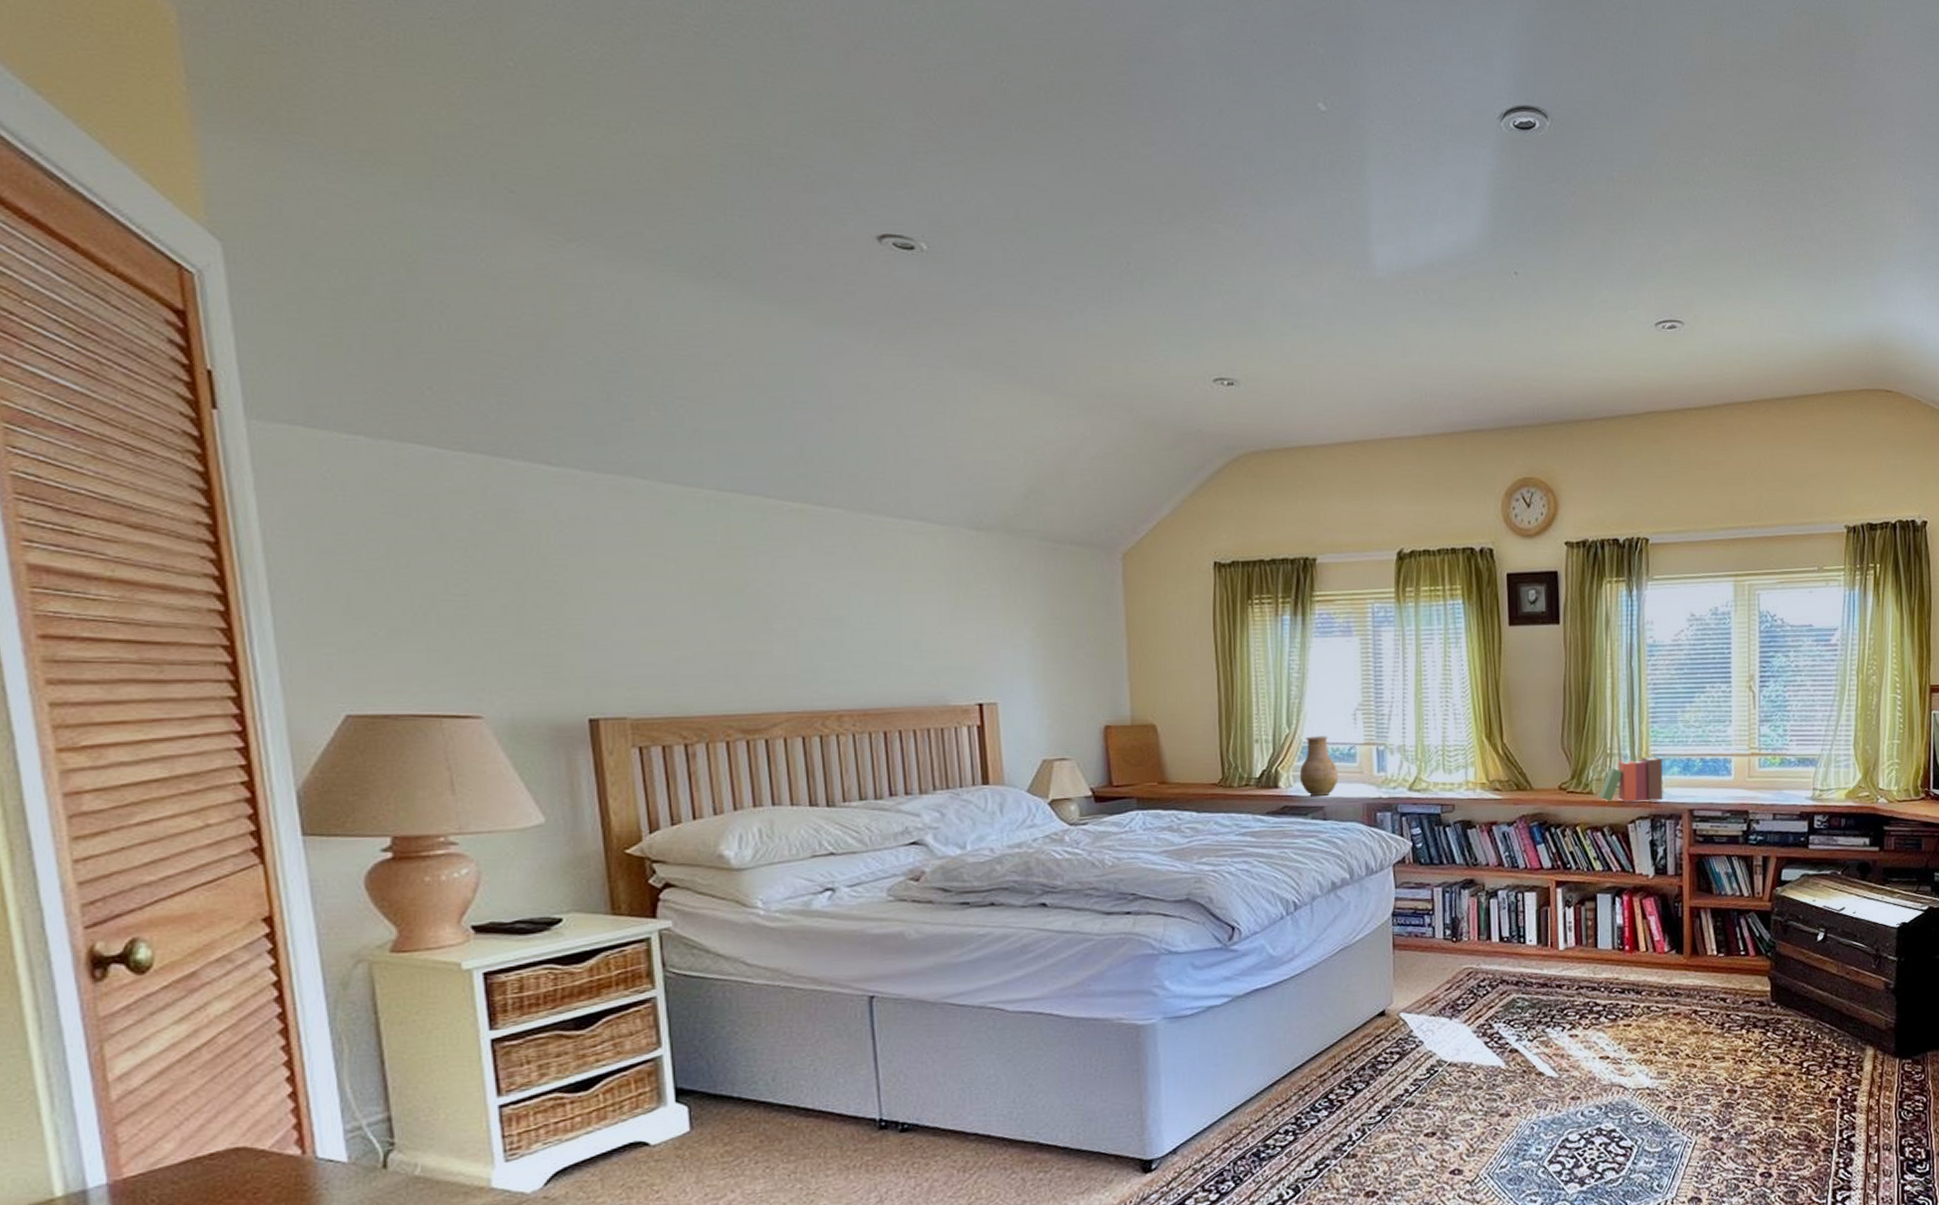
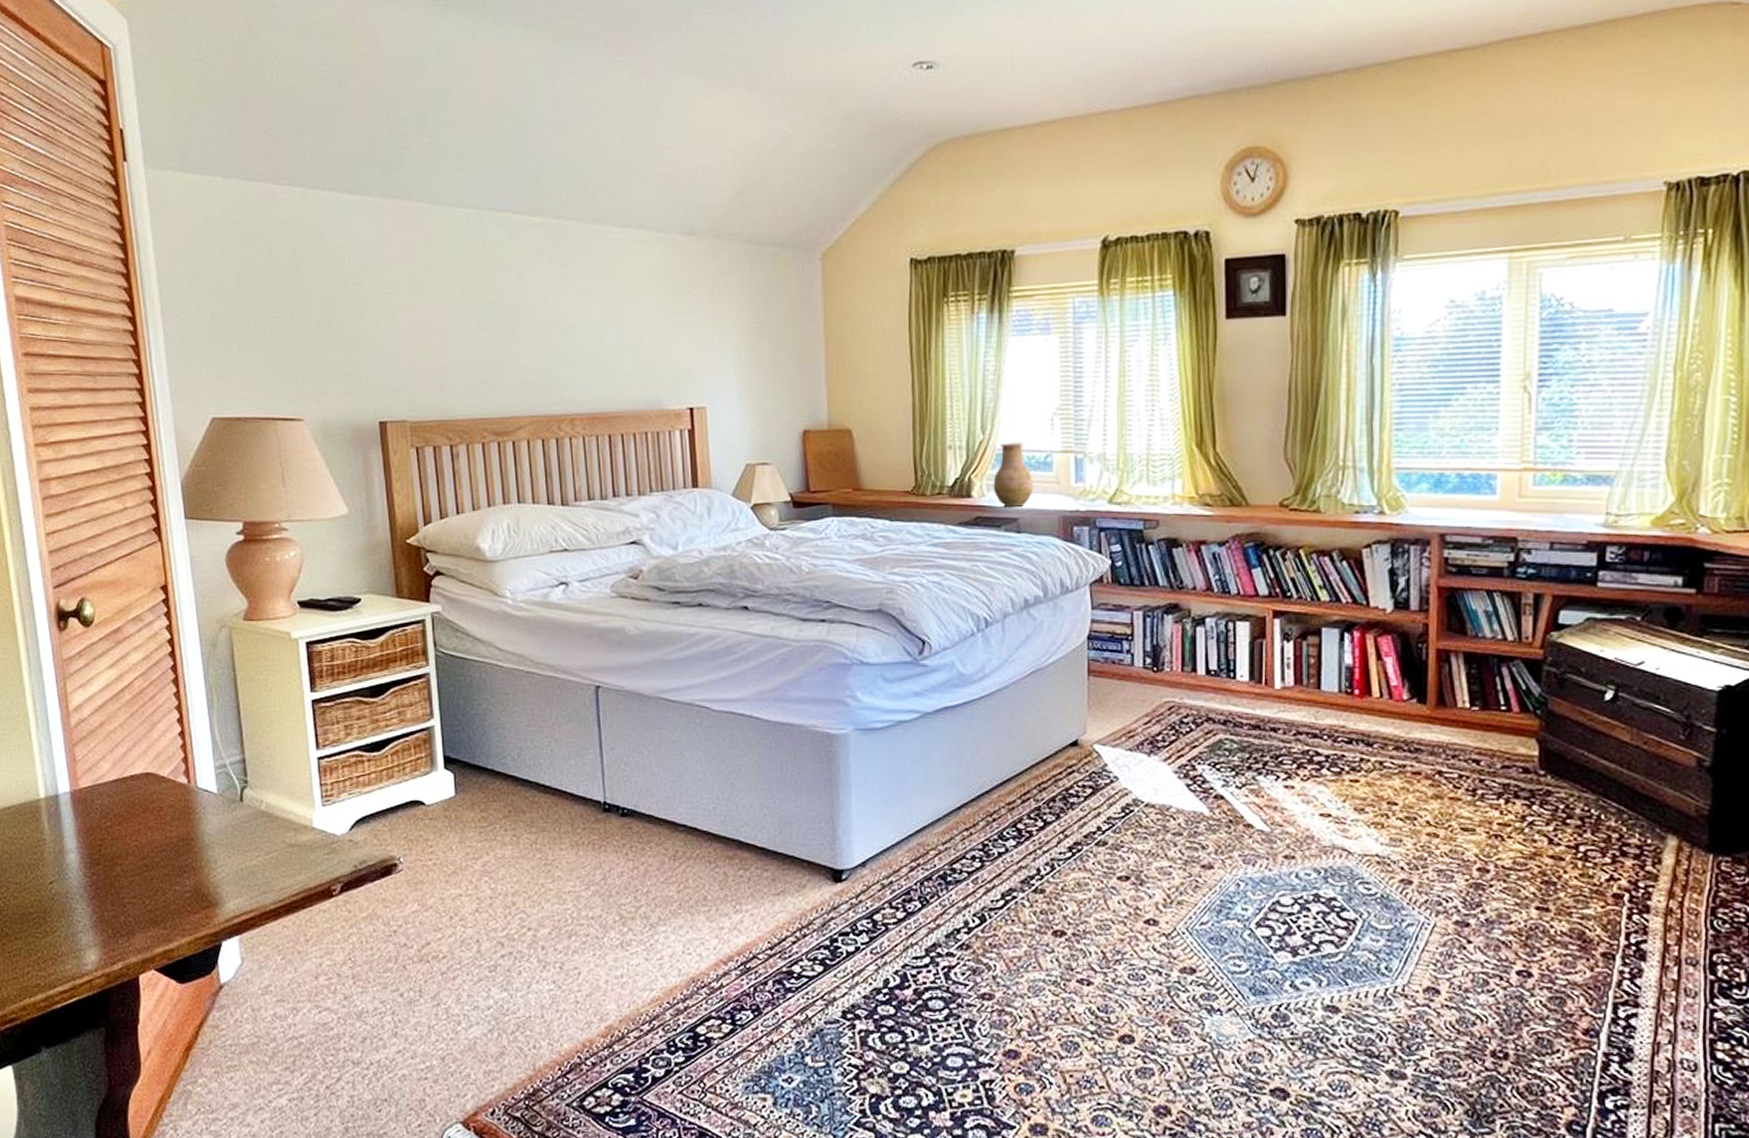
books: present [1599,756,1663,803] -> none [1328,470,1407,523]

